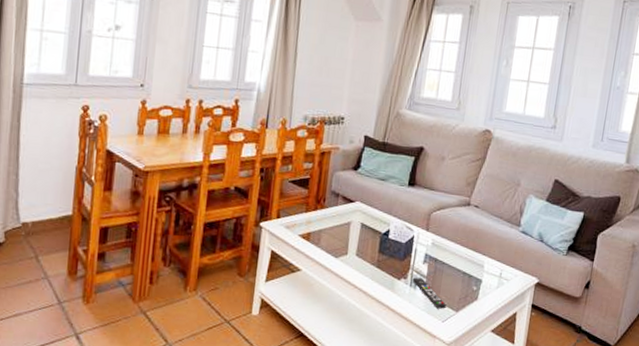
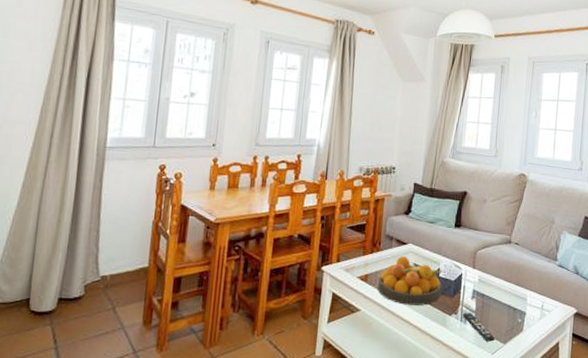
fruit bowl: none [321,214,393,268] -> present [378,255,443,306]

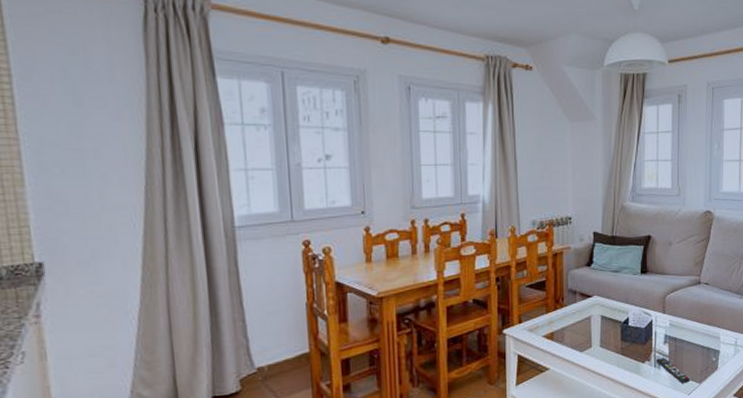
fruit bowl: present [378,255,443,306] -> none [565,309,632,358]

